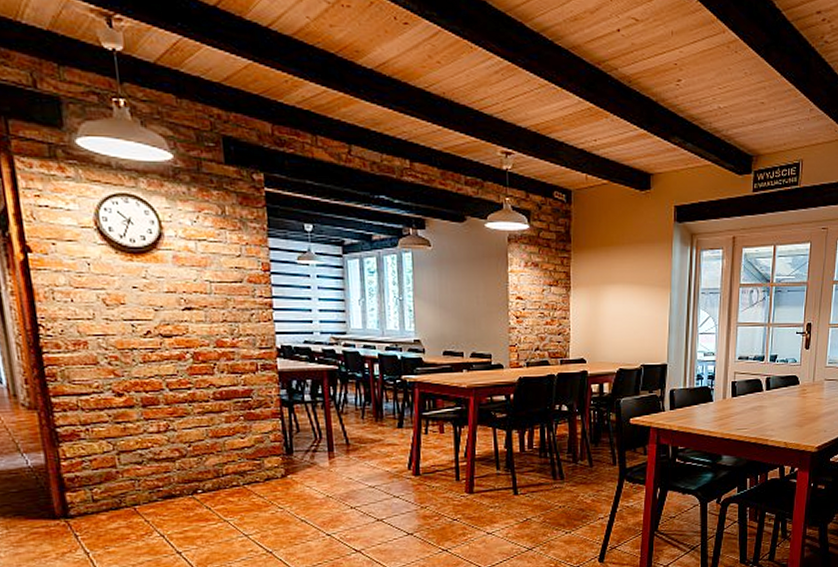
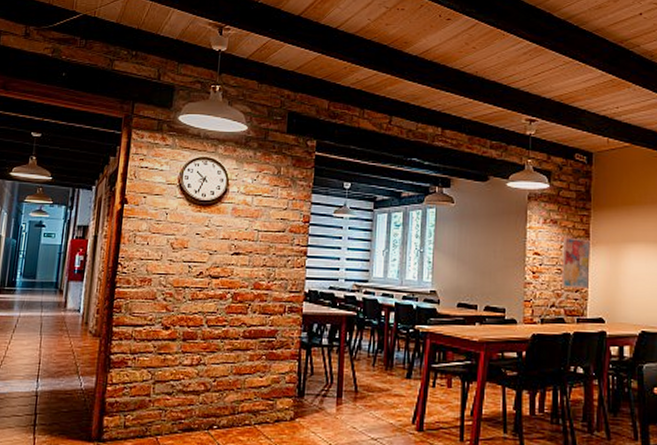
wall art: none [544,280,572,332] -> present [562,237,590,289]

